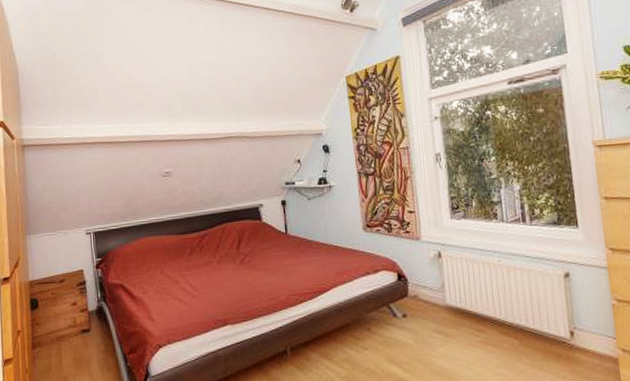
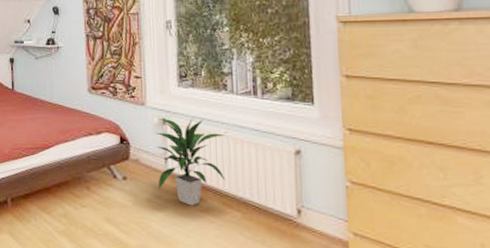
indoor plant: none [432,249,502,338] -> present [155,117,226,206]

